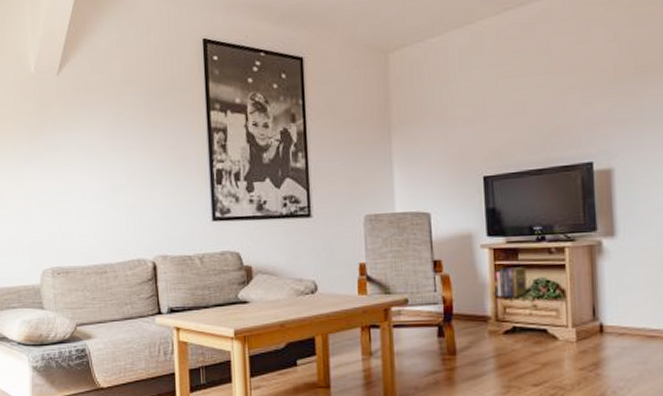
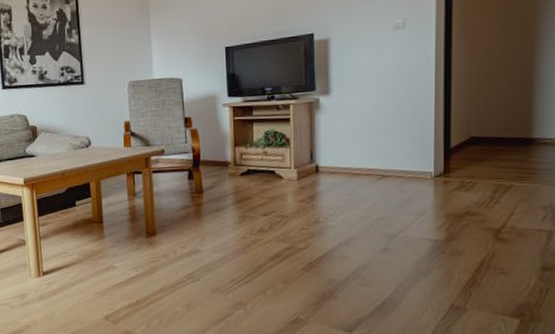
books: present [493,267,527,298] -> none [232,121,259,147]

